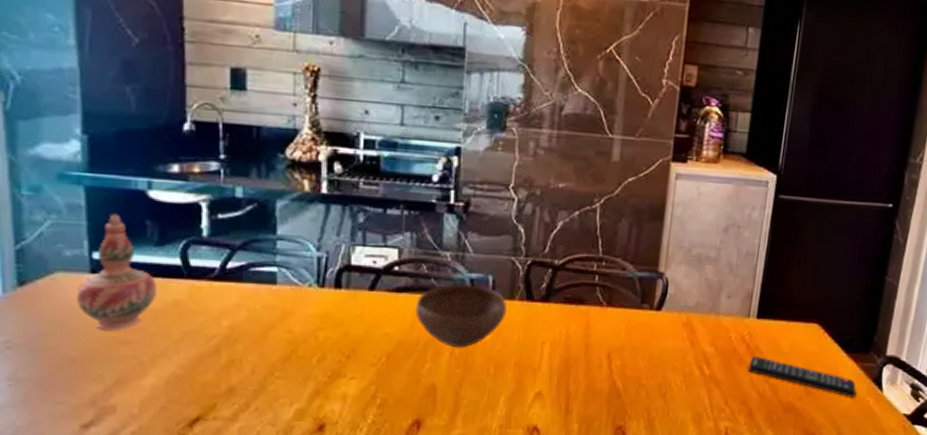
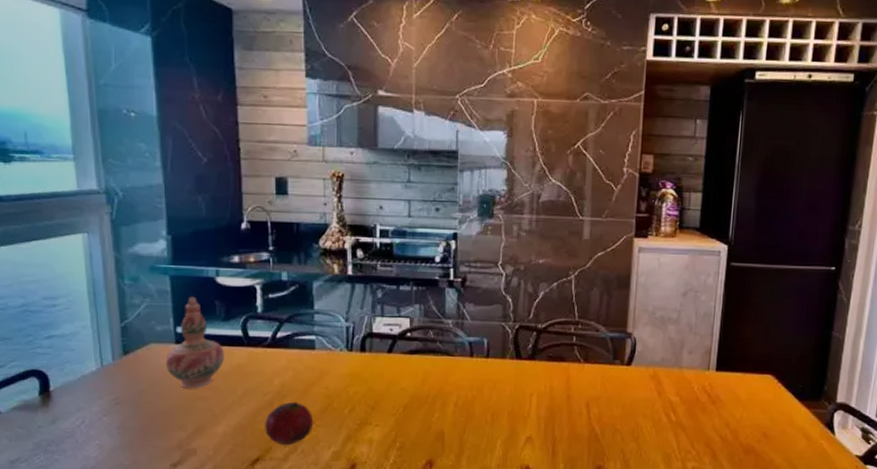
fruit: none [208,347,273,402] -> present [265,401,314,446]
bowl: present [415,284,507,349] -> none [425,346,500,400]
remote control: present [748,356,857,398] -> none [710,404,811,441]

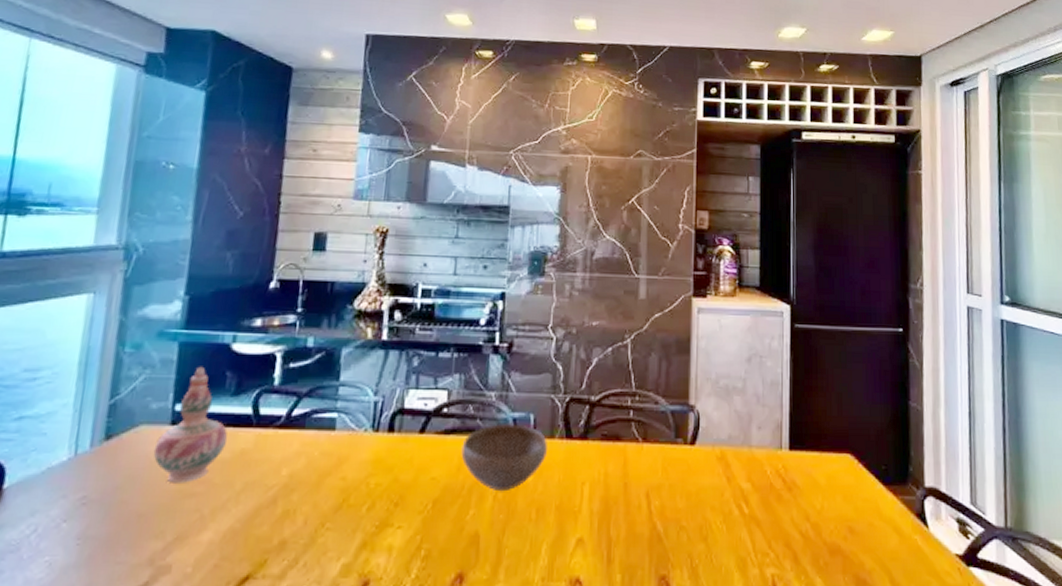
fruit: present [265,401,314,446] -> none [261,497,324,558]
bowl: none [425,346,500,400] -> present [461,424,547,492]

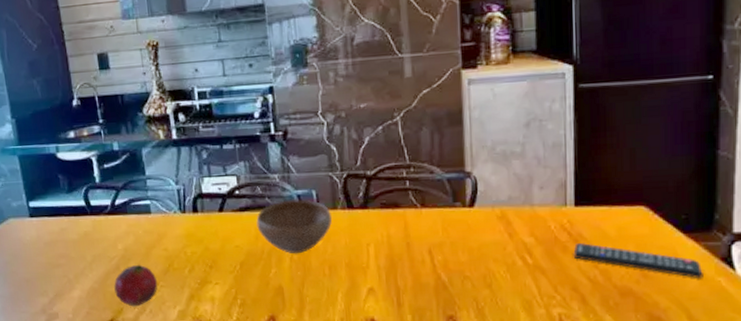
decorative vase: present [153,366,228,483] -> none [23,172,73,258]
fruit: none [261,497,324,558] -> present [114,264,158,307]
remote control: none [787,492,902,537] -> present [573,243,703,279]

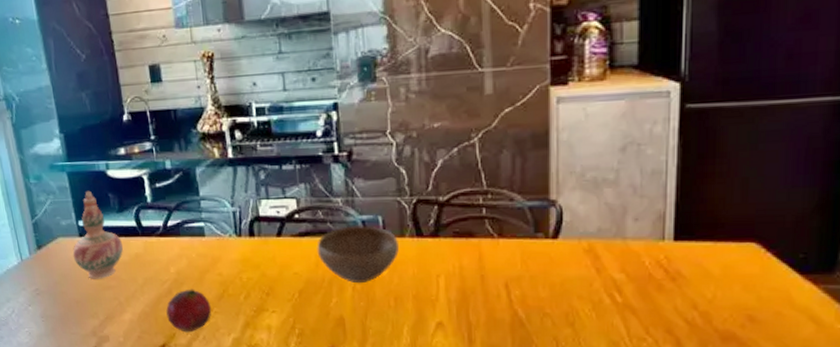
decorative vase: none [23,172,73,258] -> present [72,190,124,279]
remote control: present [573,243,703,279] -> none [669,282,821,326]

